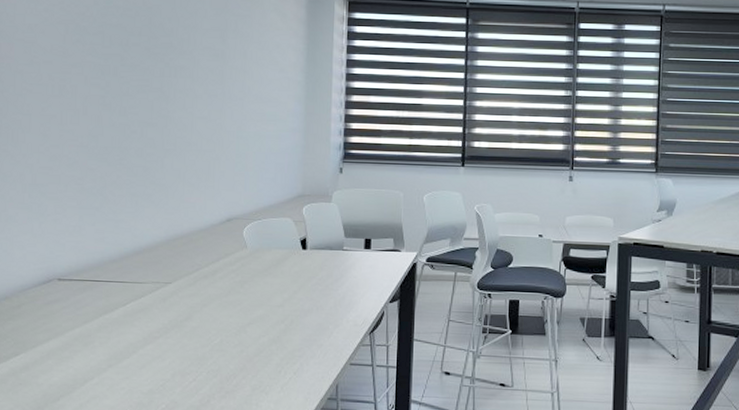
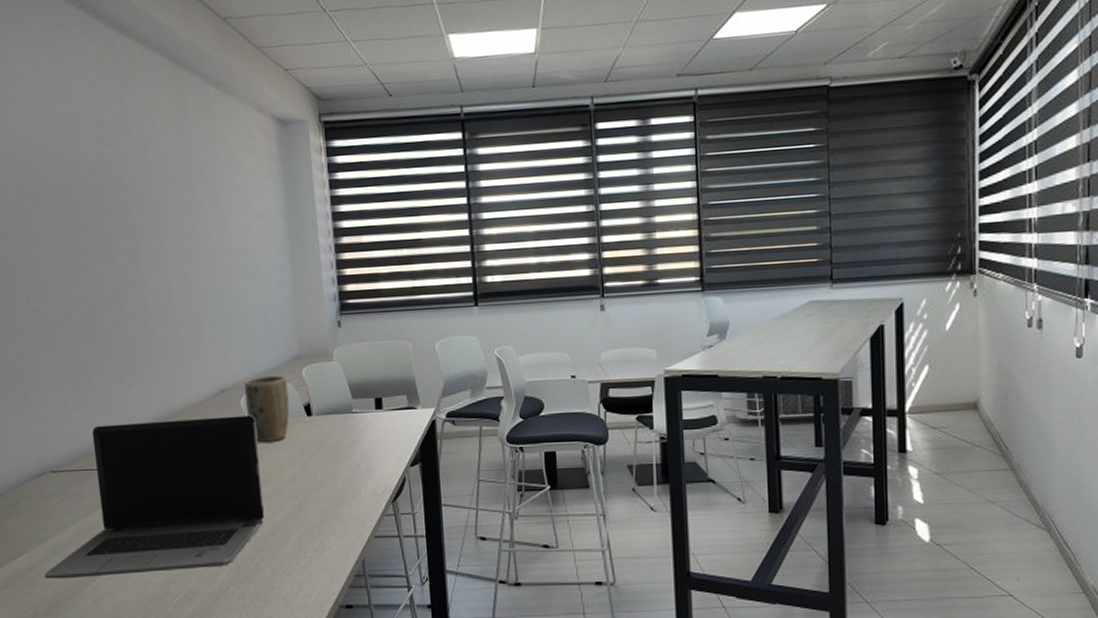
laptop computer: none [36,241,255,382] -> present [44,415,264,579]
plant pot: none [247,210,288,269] -> present [244,376,290,442]

